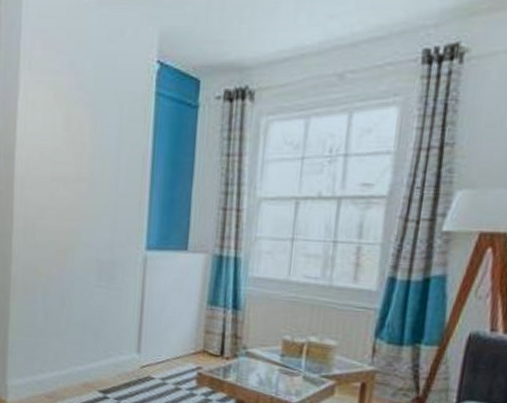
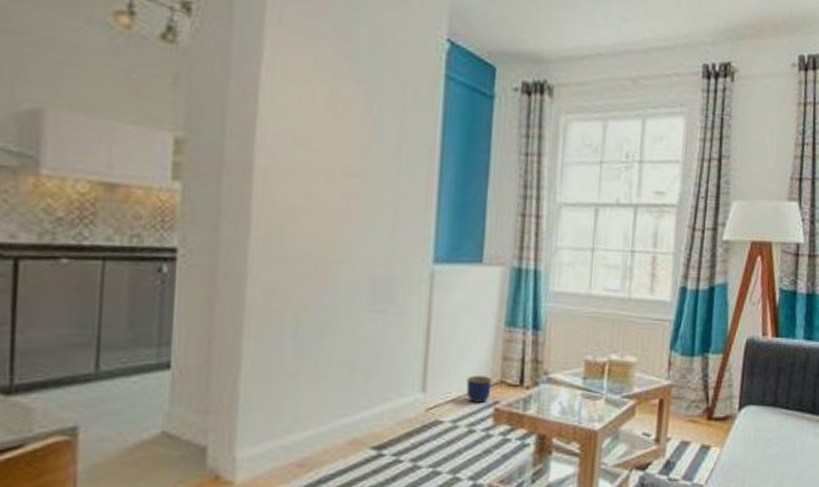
planter: none [173,344,196,367] -> present [466,376,492,403]

